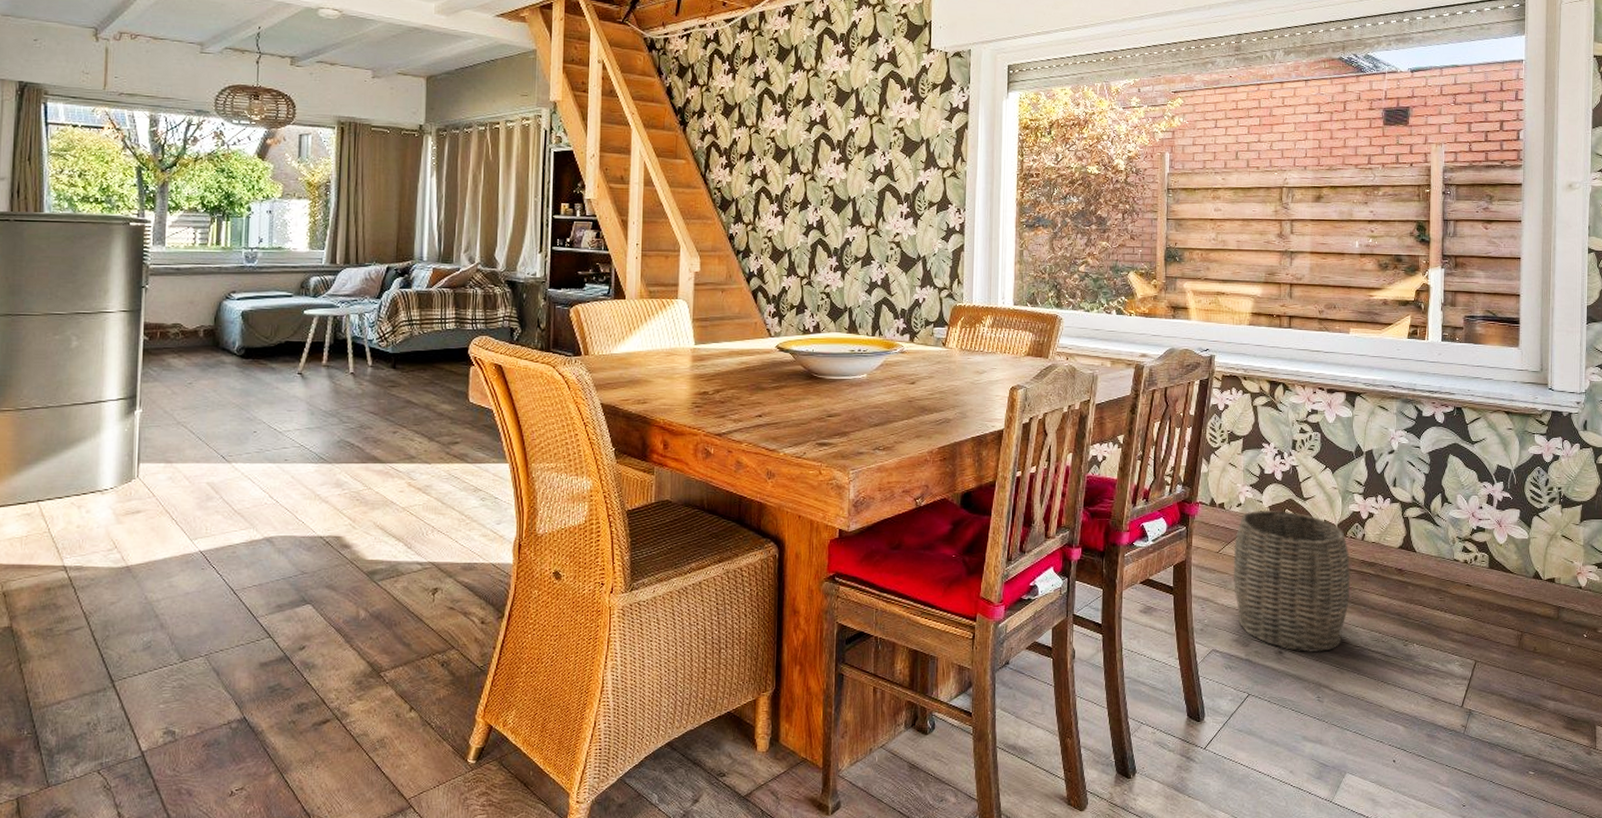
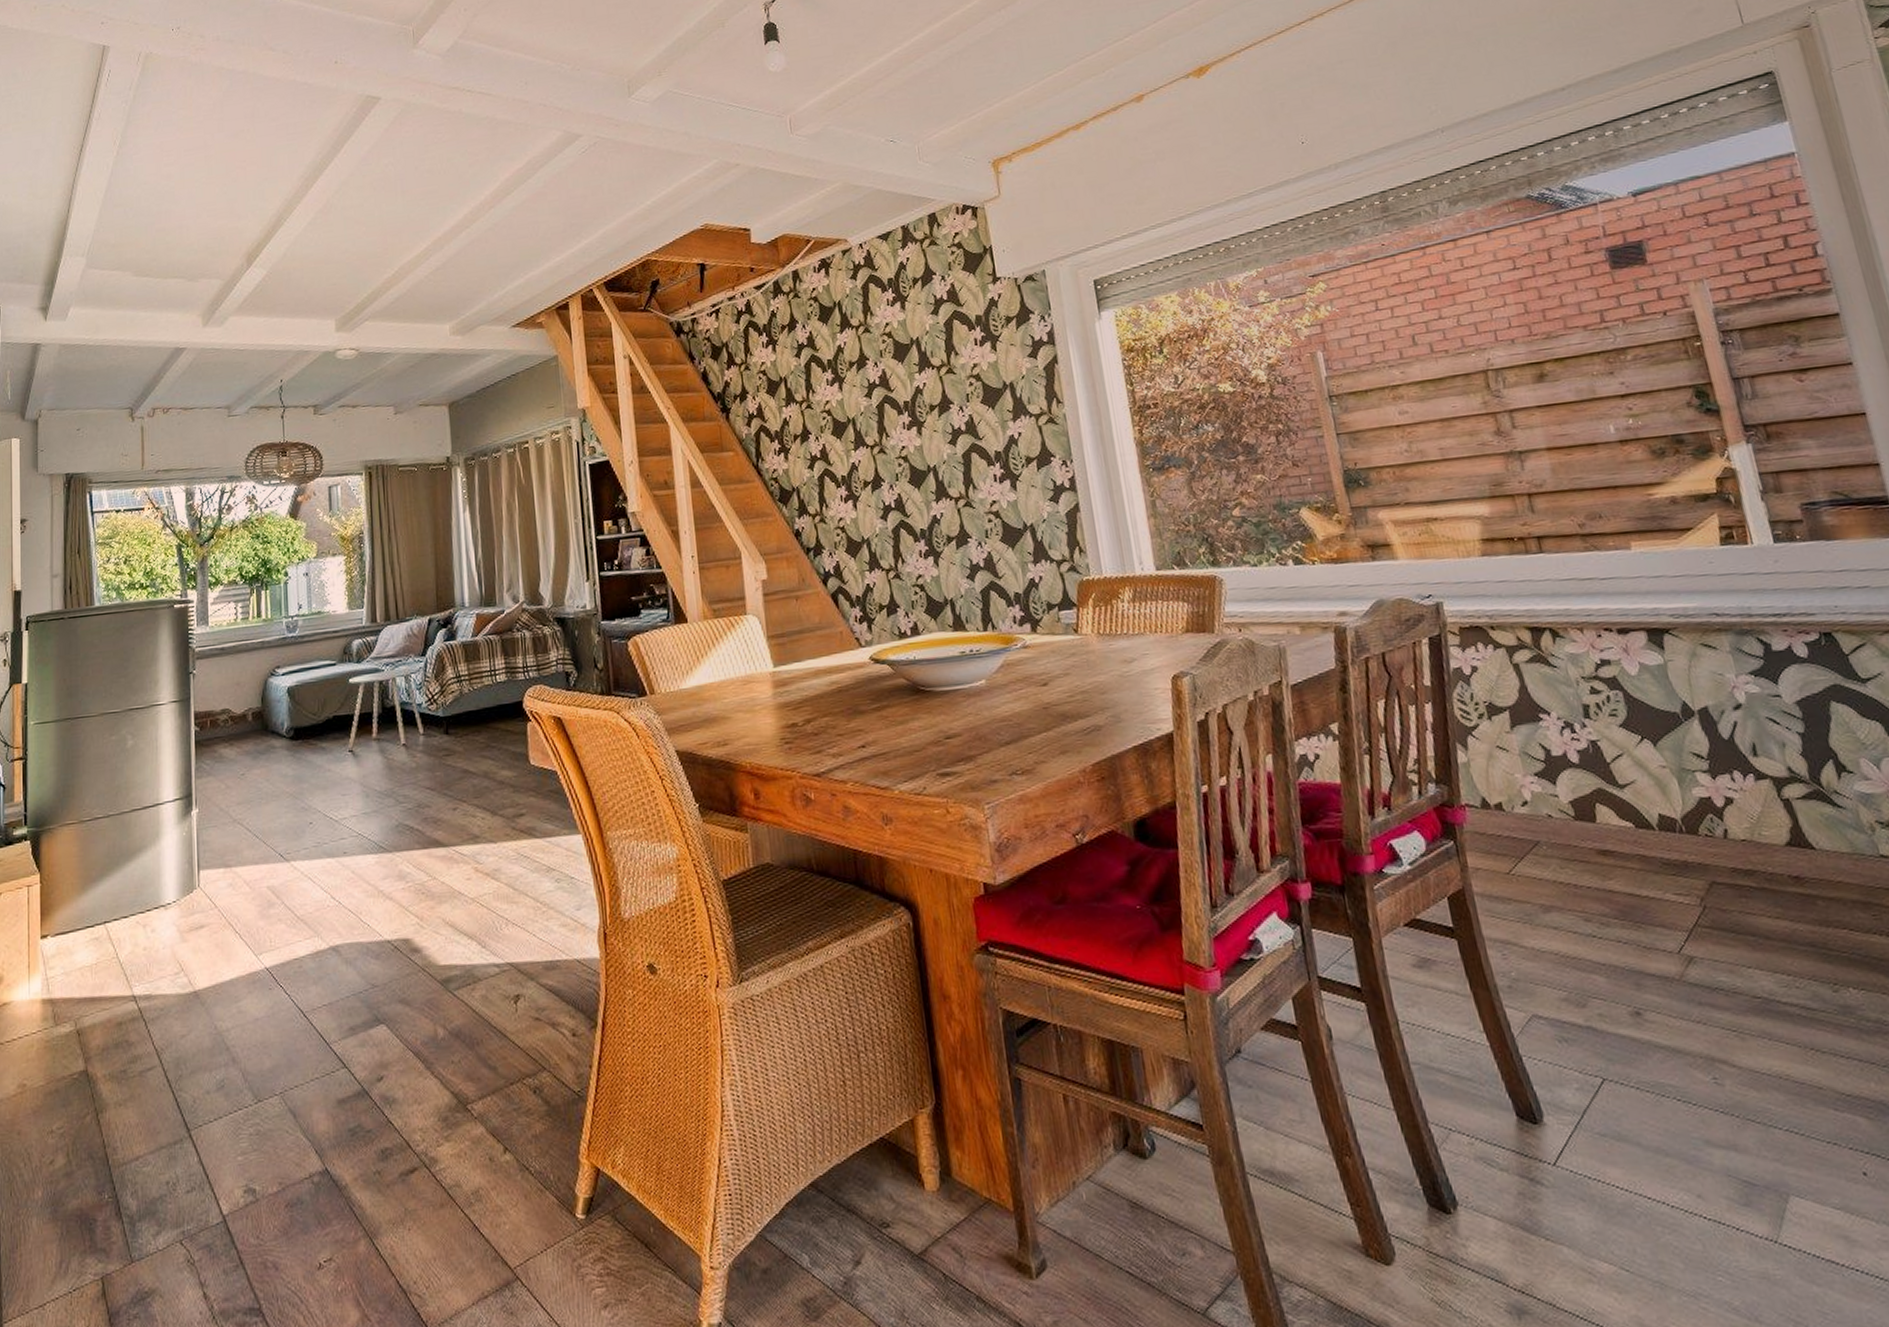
woven basket: present [1233,511,1351,653] -> none [1529,806,1731,1011]

